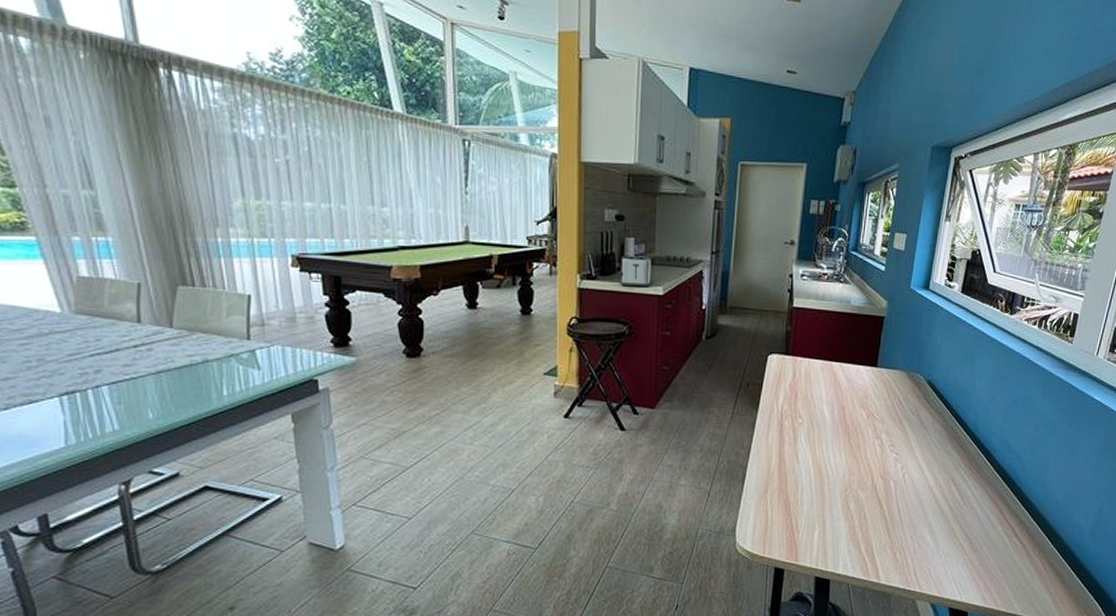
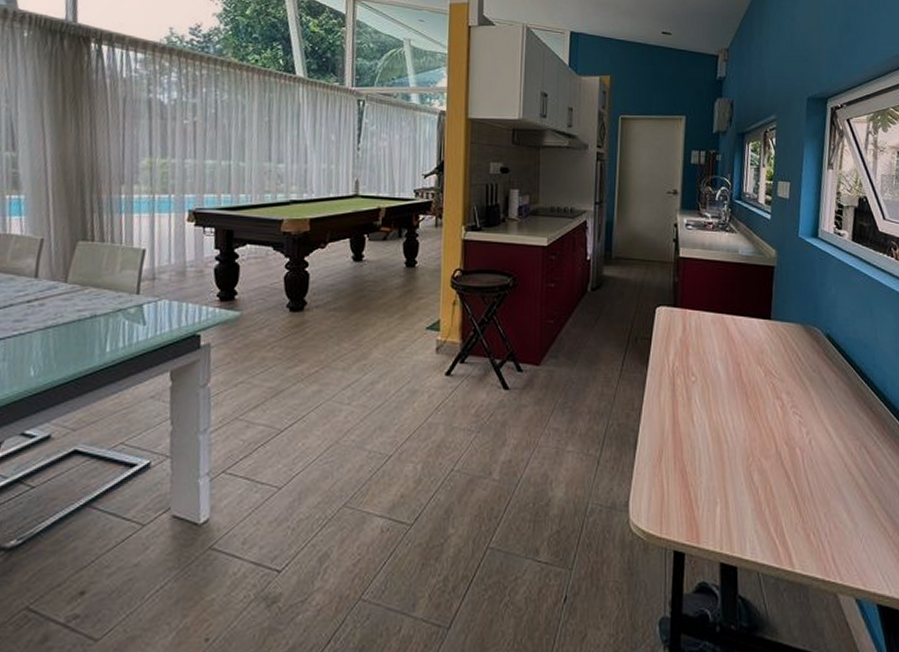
toaster: present [619,254,651,288] -> none [504,206,535,238]

